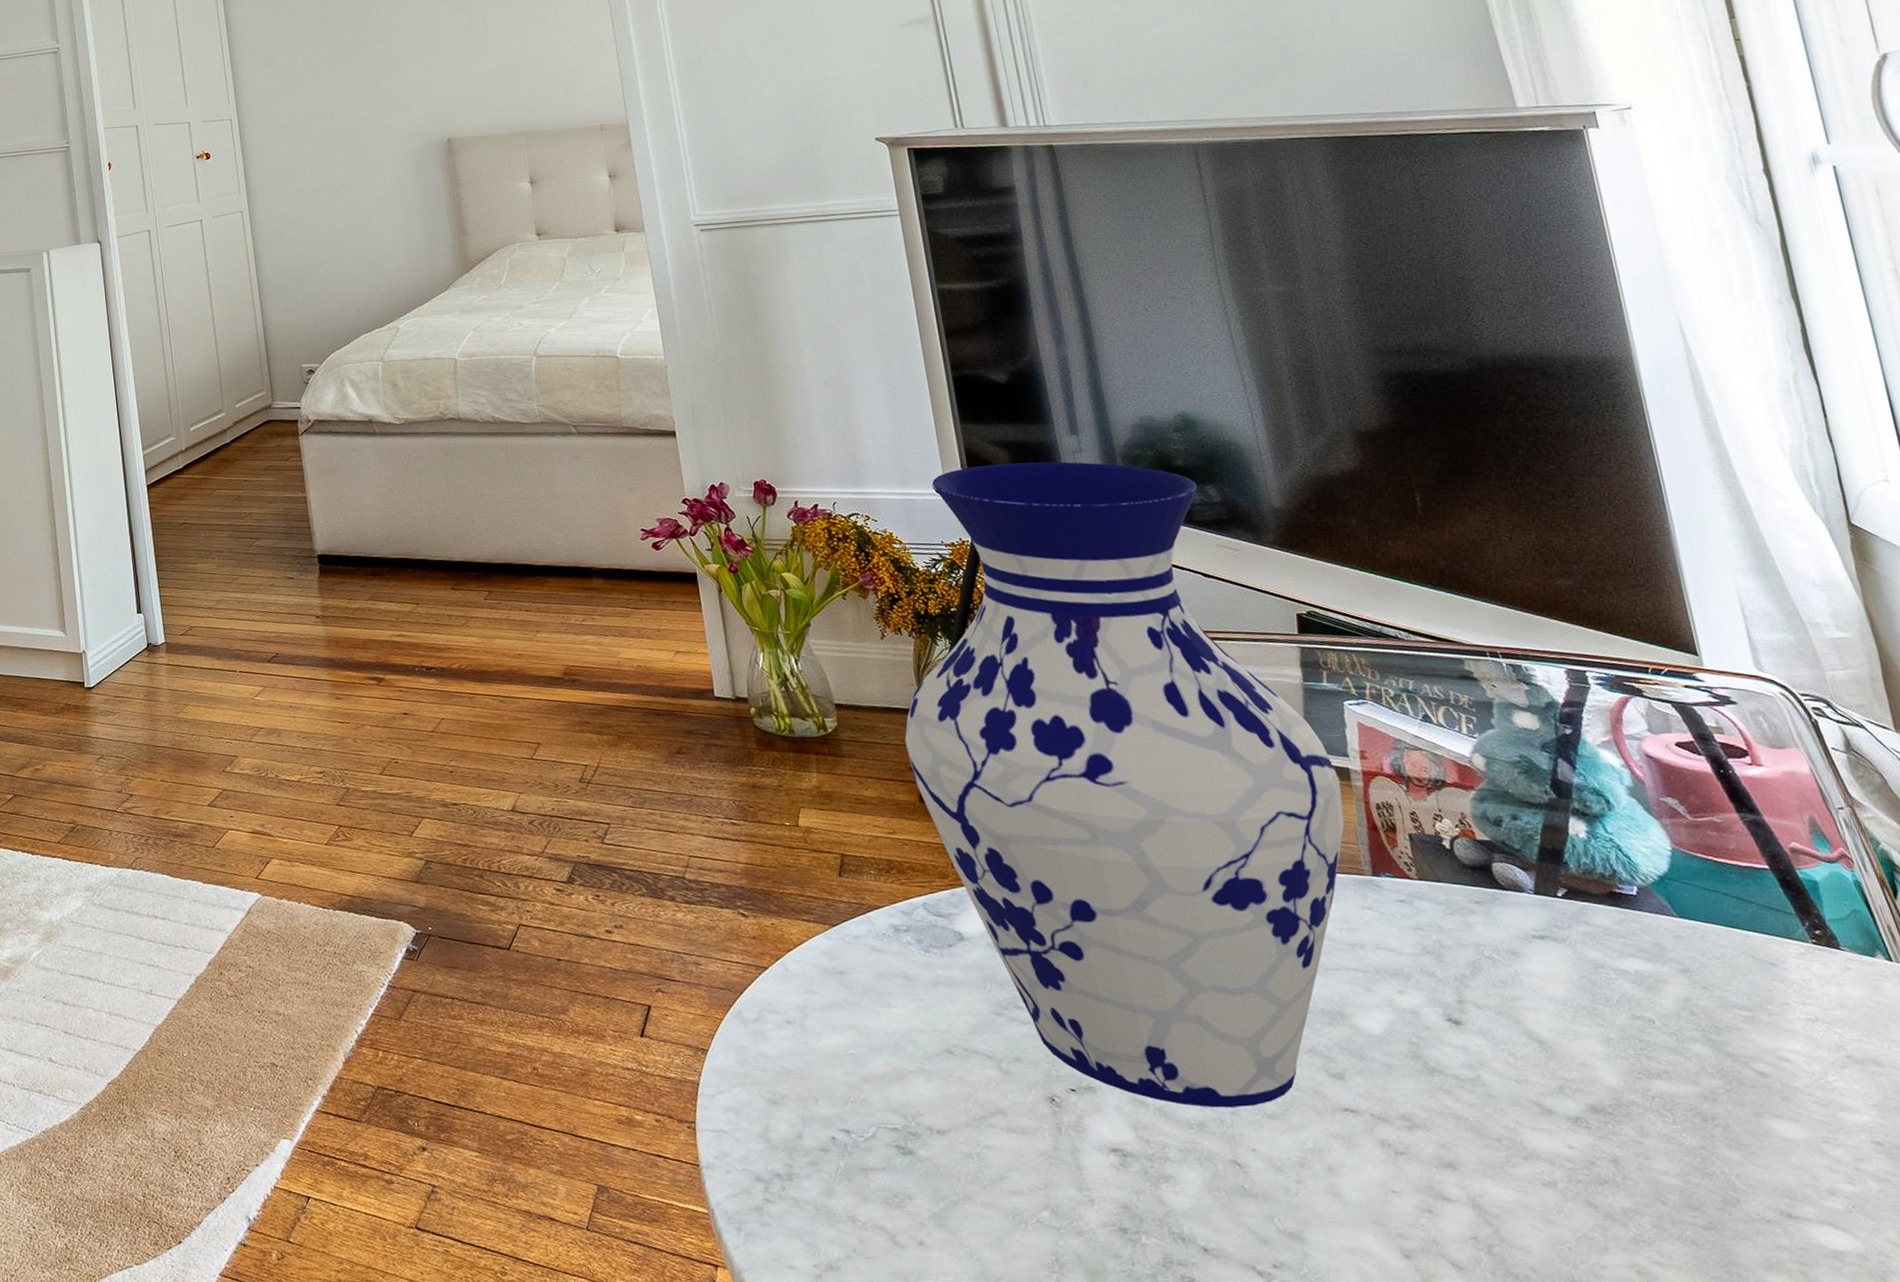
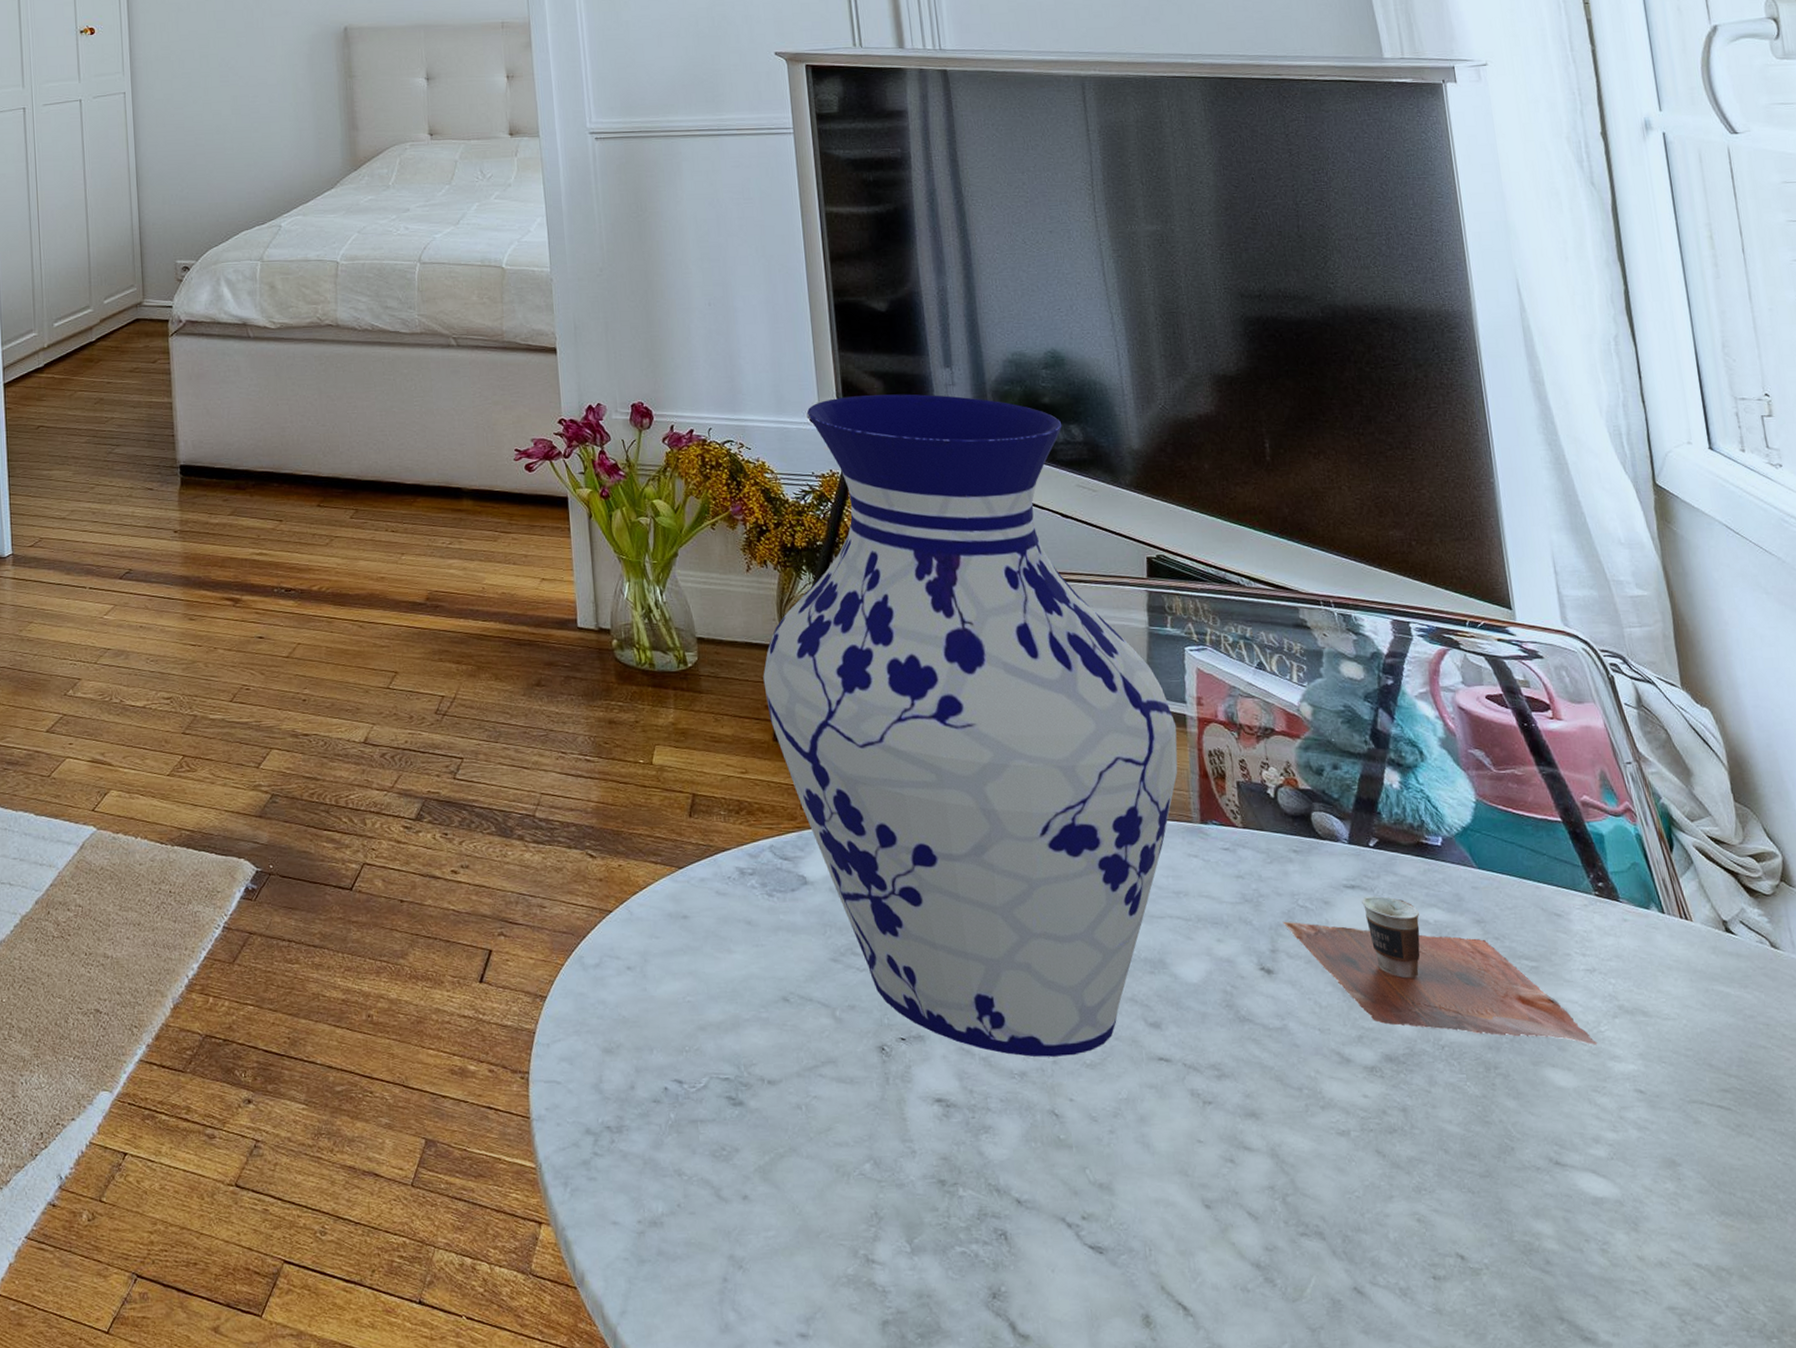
cup: none [1468,946,1827,1096] -> present [1282,895,1598,1045]

